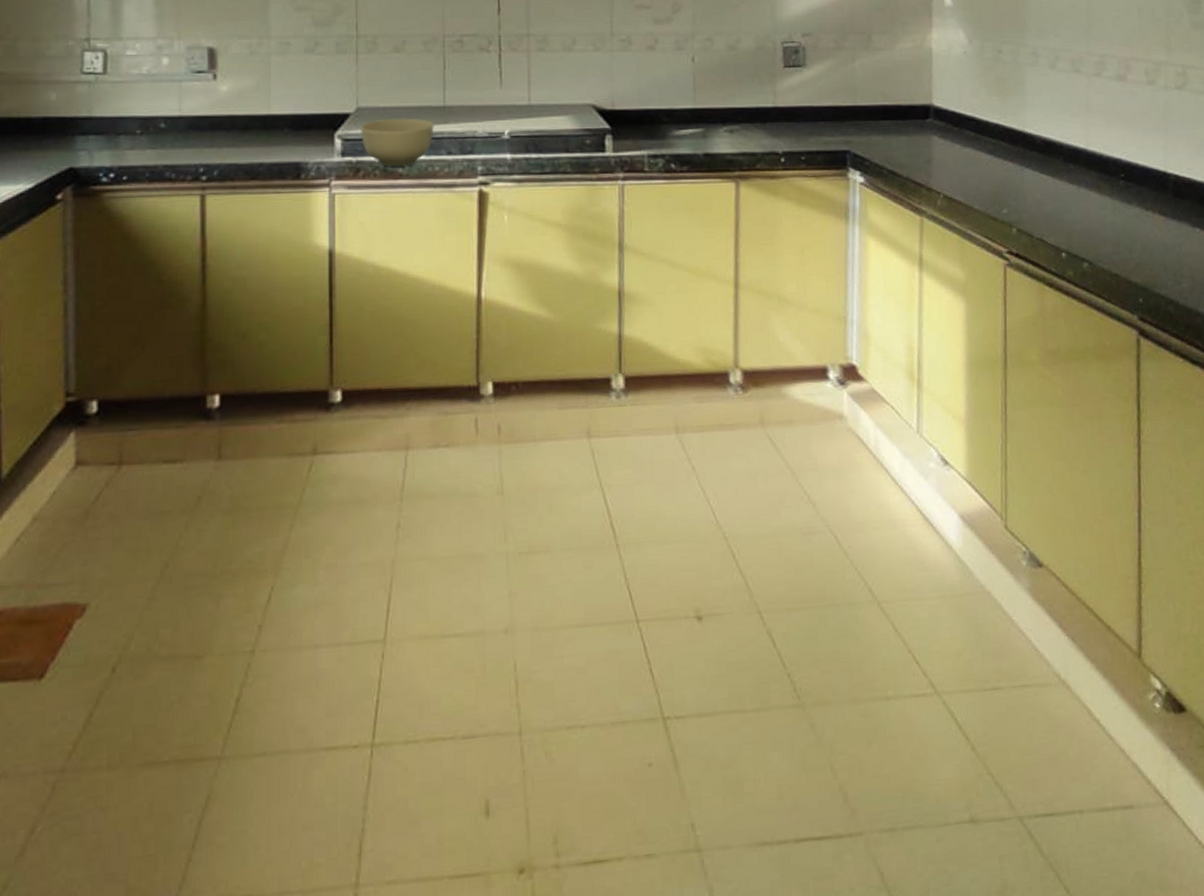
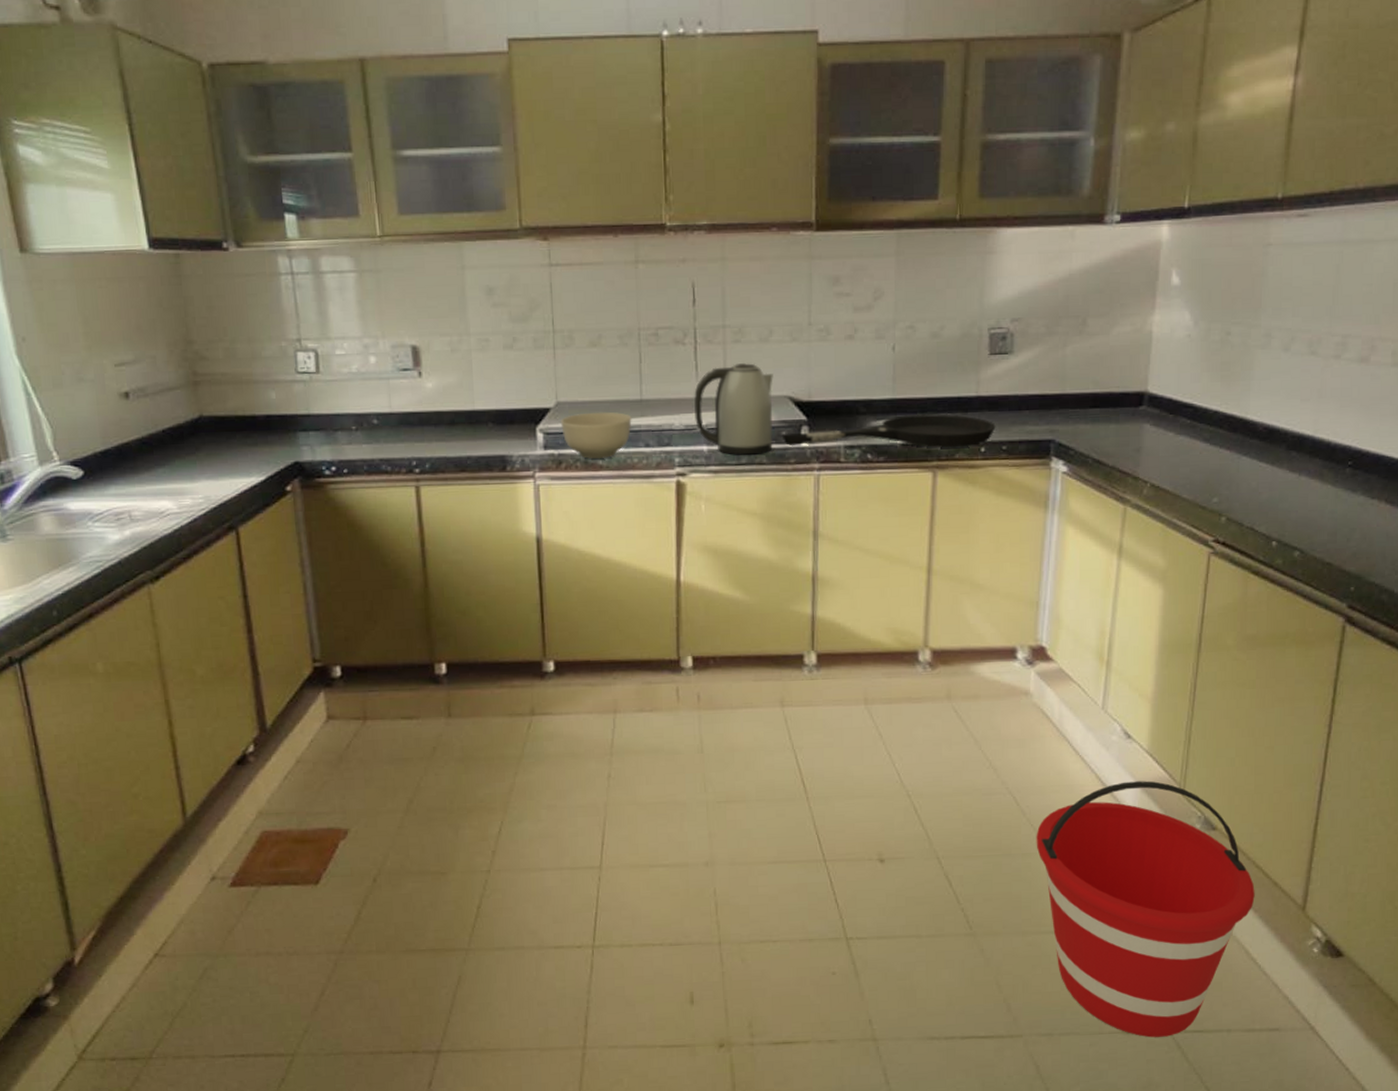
kettle: none [498,71,578,164] -> present [694,363,774,455]
frying pan: none [585,124,794,158] -> present [781,414,996,448]
bucket: none [861,512,1090,827] -> present [1036,781,1255,1038]

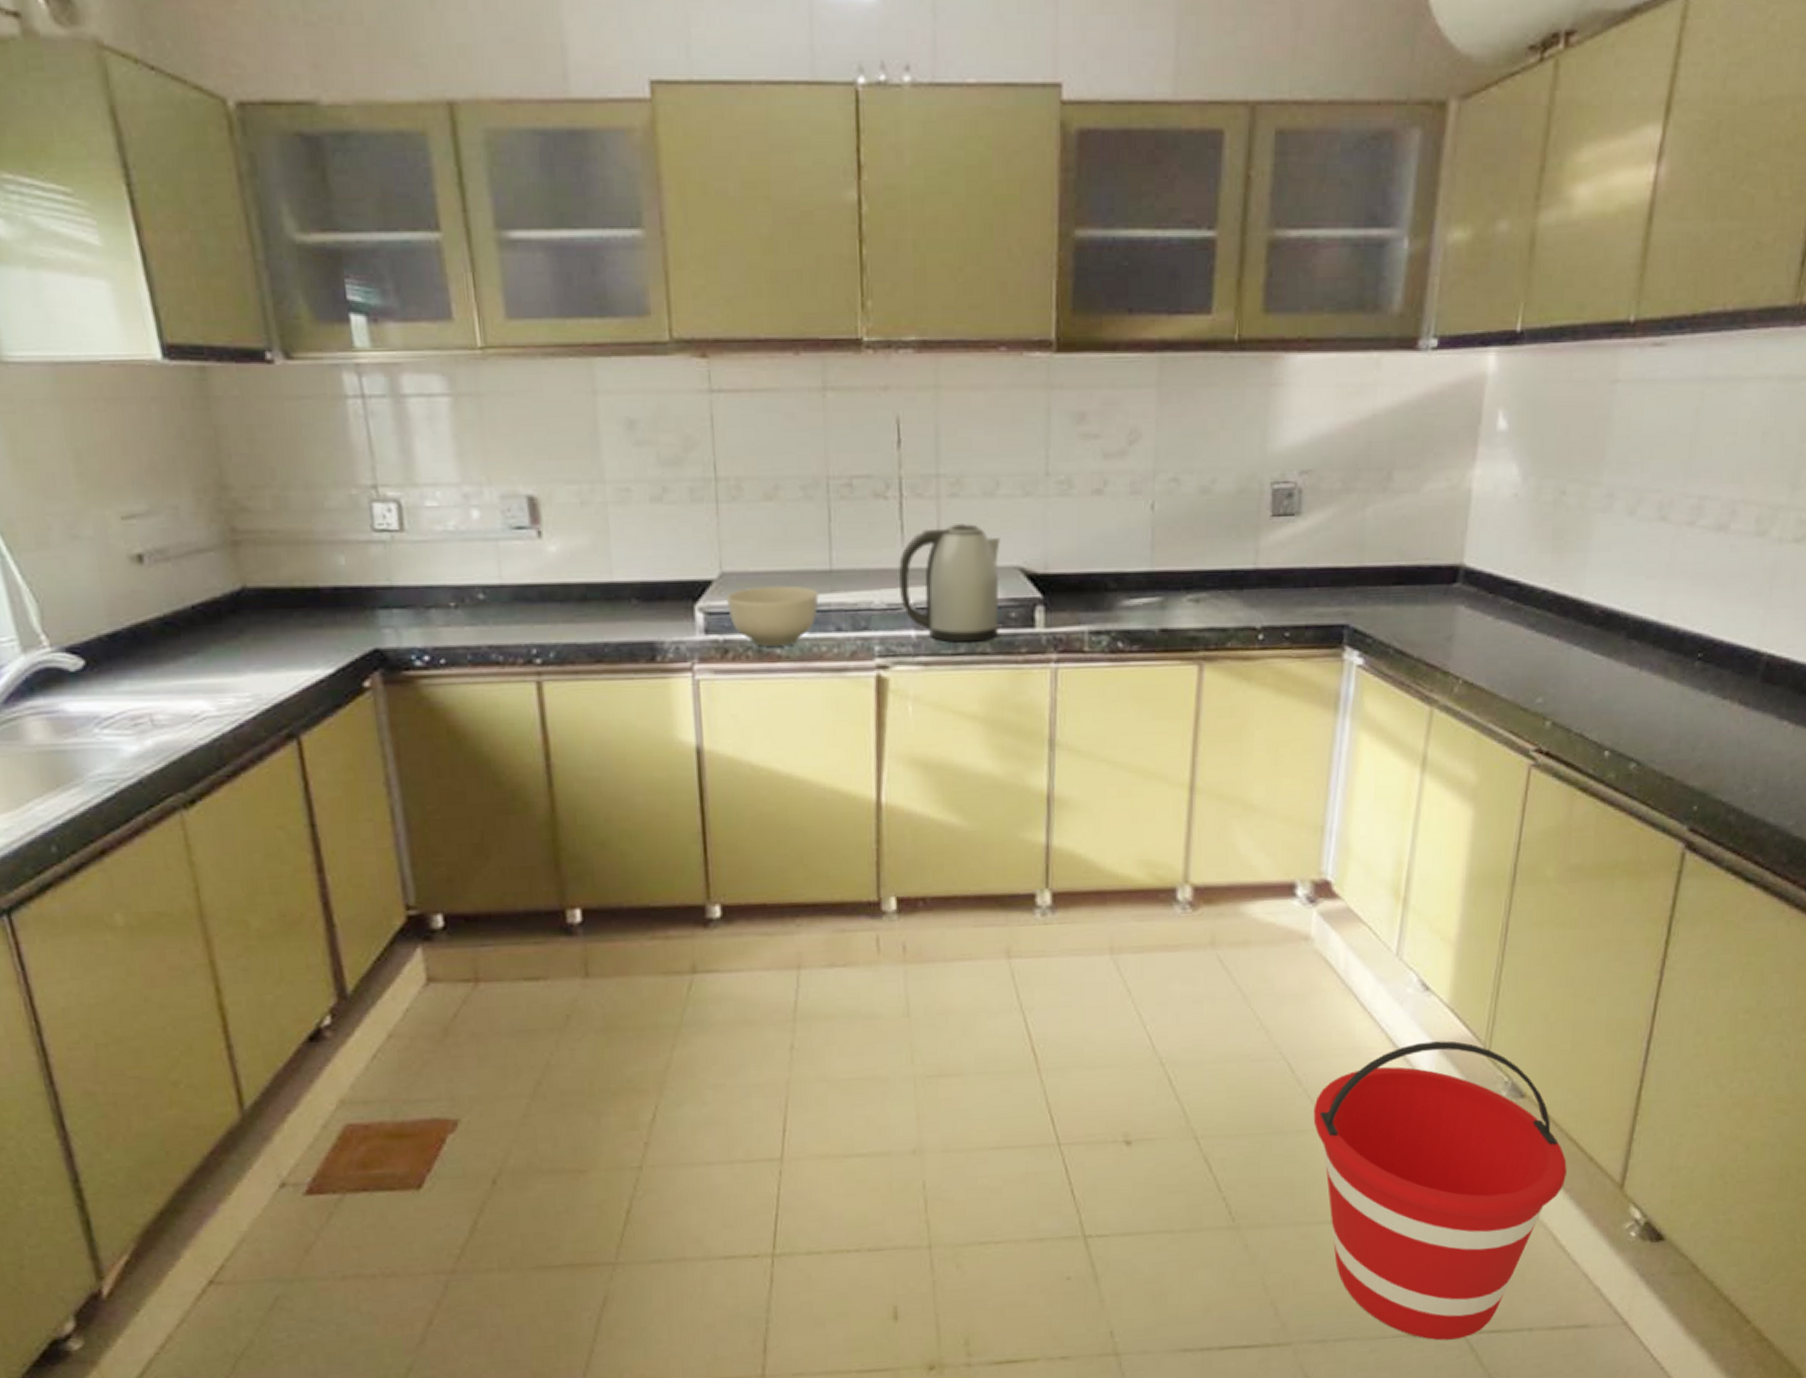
frying pan: present [781,414,996,448] -> none [1010,591,1278,635]

